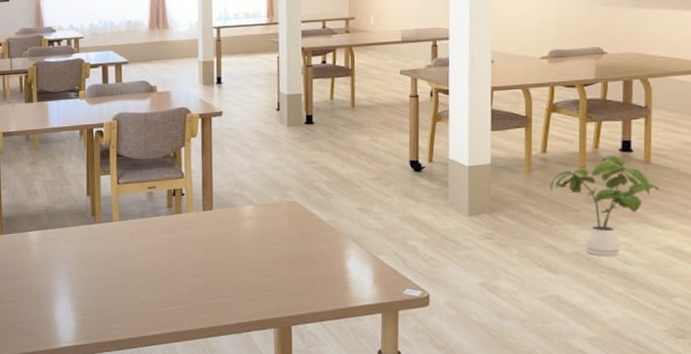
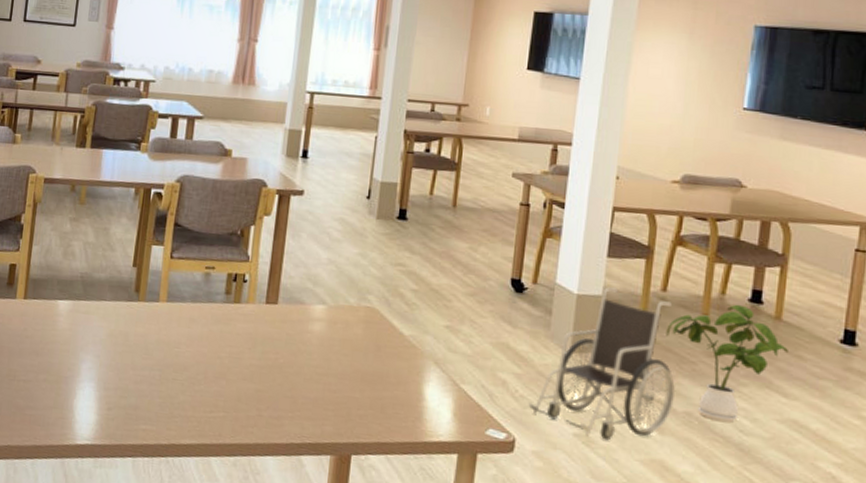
wheelchair: none [437,156,563,285] -> present [528,287,675,441]

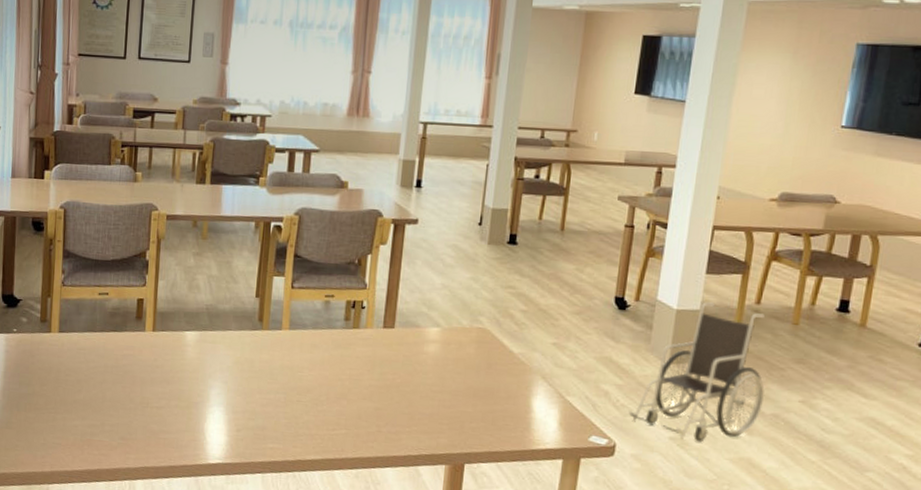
house plant: present [666,304,790,423] -> none [758,313,872,423]

